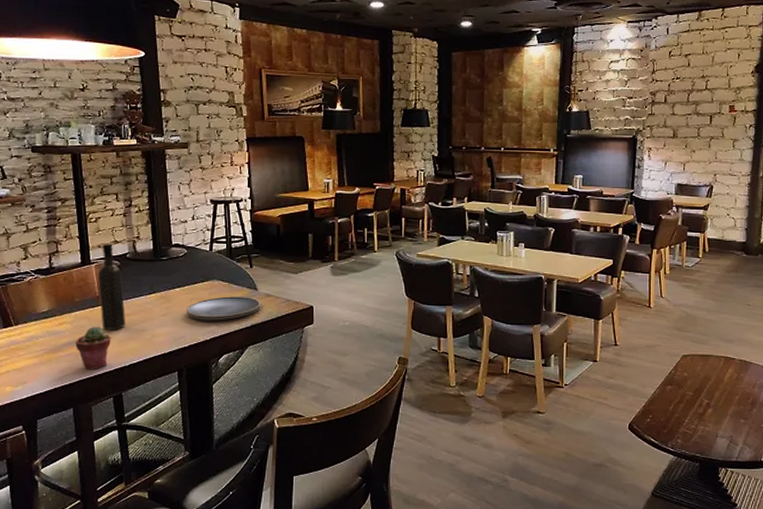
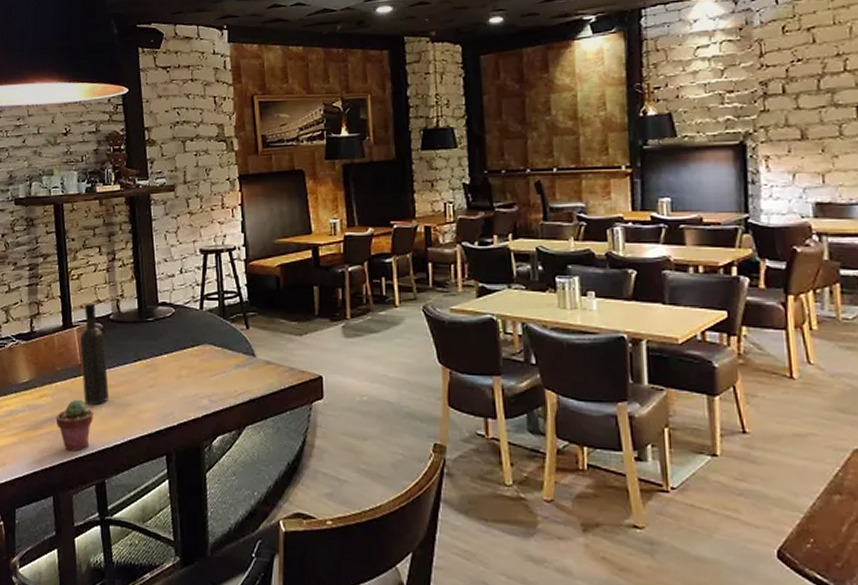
plate: present [186,296,261,320] -> none [174,364,260,394]

